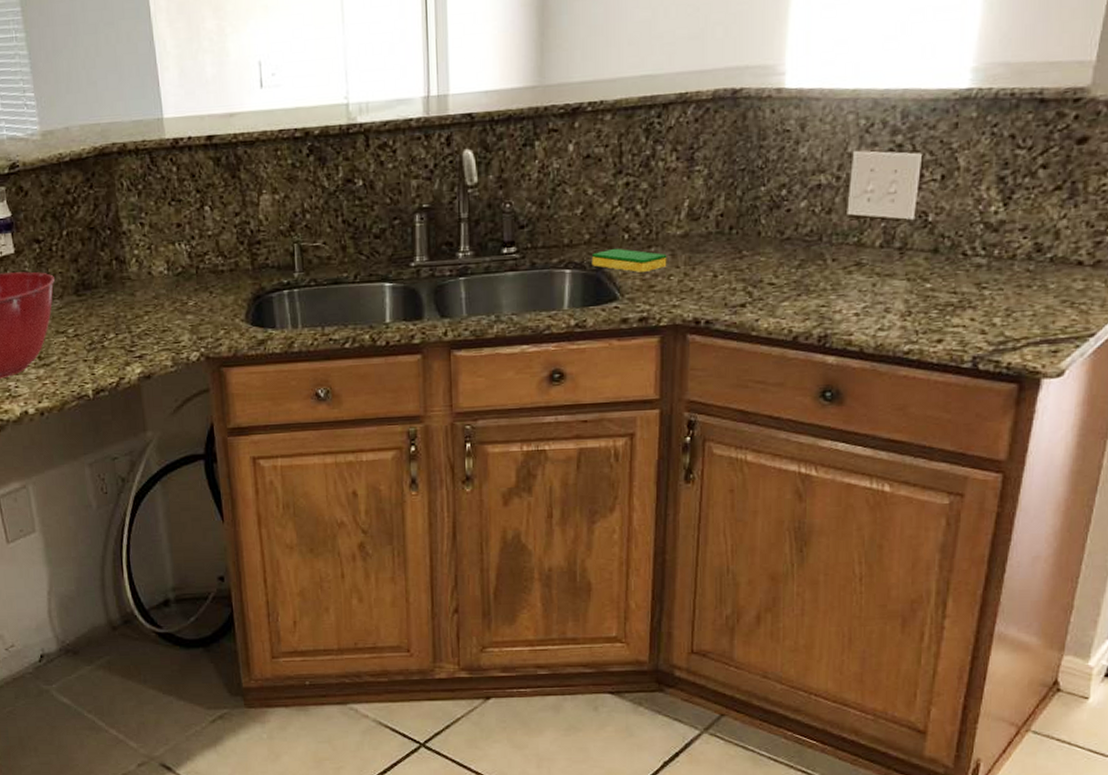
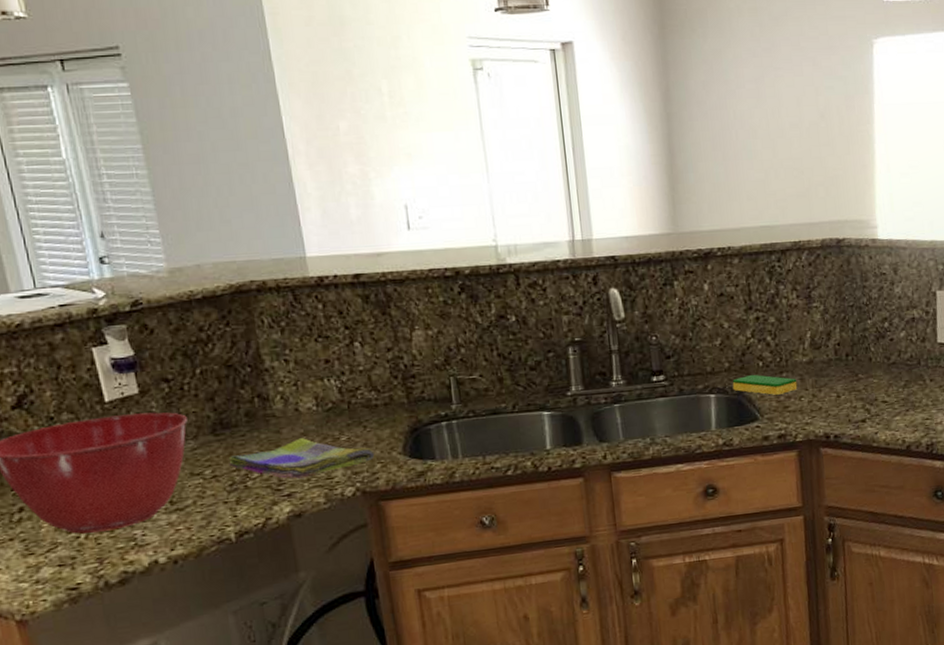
dish towel: none [89,301,219,341] -> present [228,438,375,479]

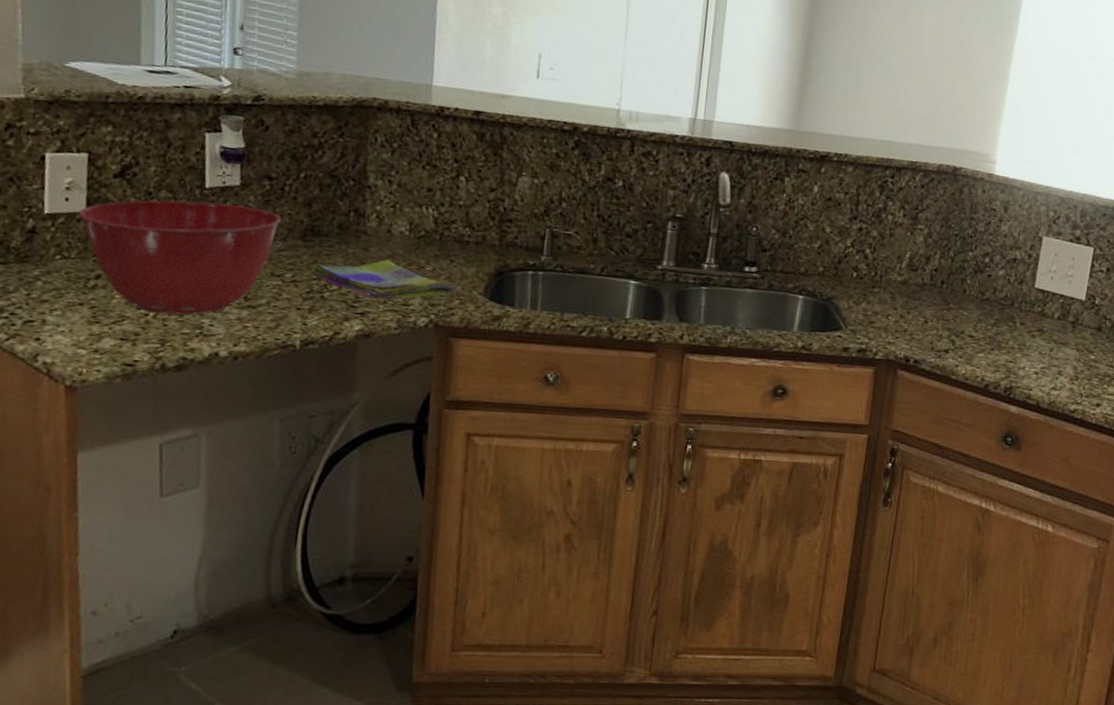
dish sponge: present [732,374,798,395] -> none [822,283,888,309]

